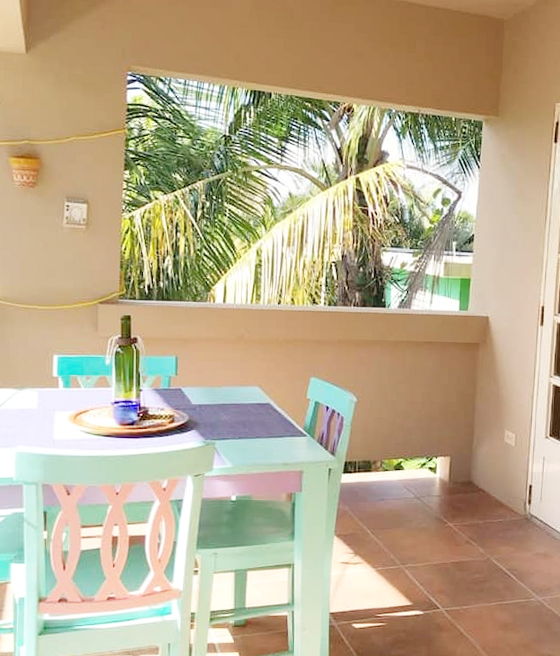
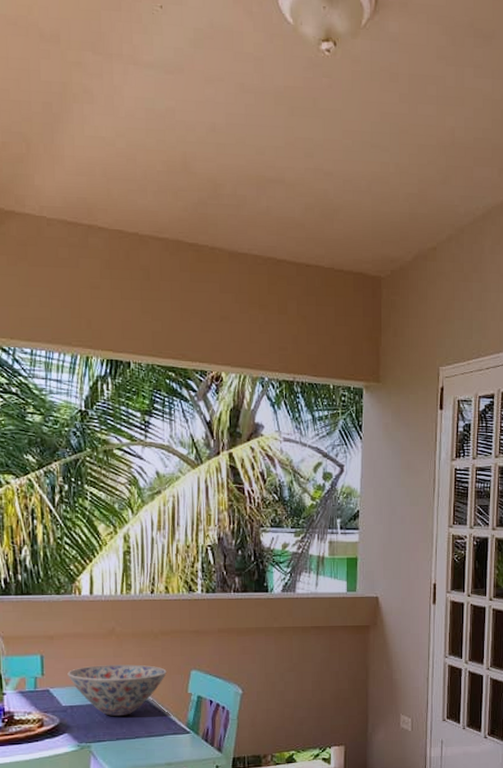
bowl: none [198,368,288,416] -> present [67,664,167,716]

